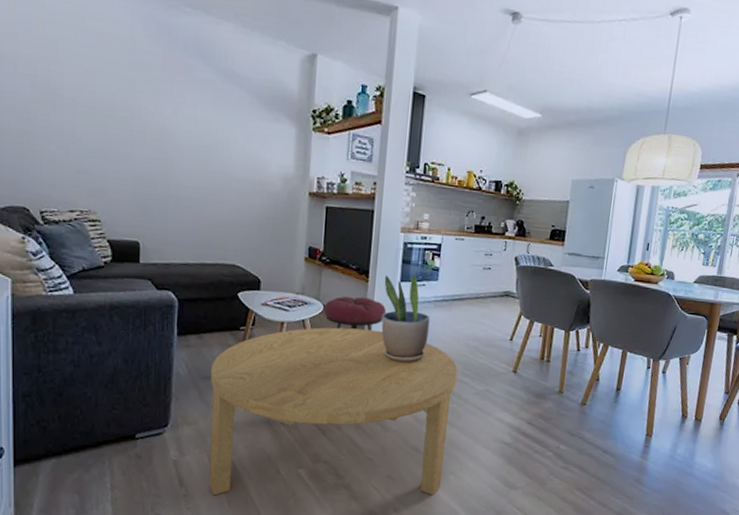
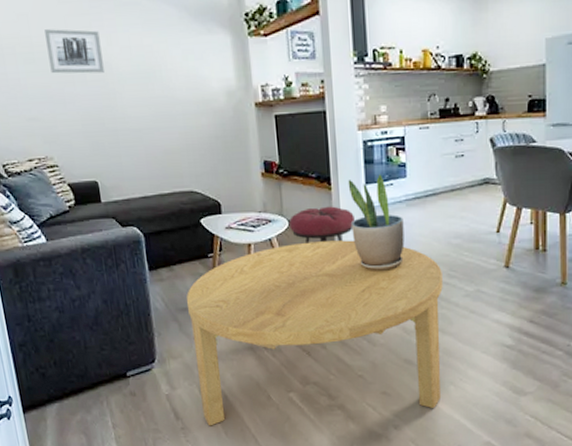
wall art: none [110,89,167,140] -> present [45,29,106,74]

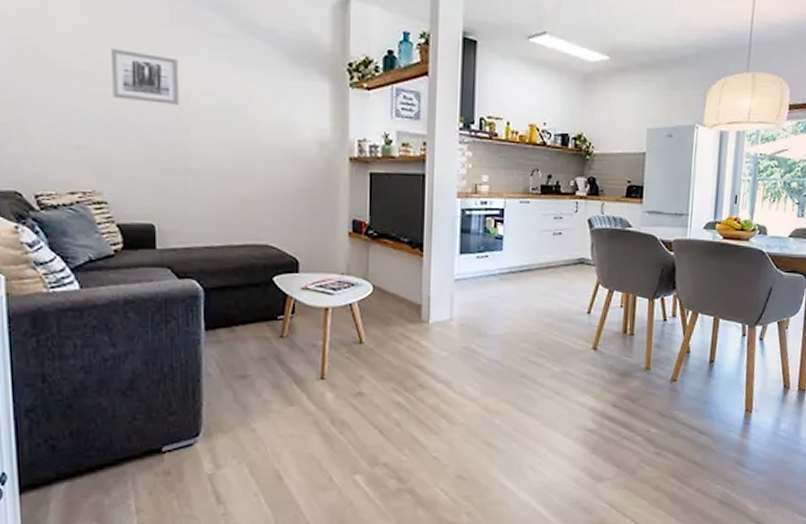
coffee table: present [186,240,443,426] -> none [246,310,531,512]
stool: present [289,206,355,243] -> none [374,273,445,312]
potted plant: present [348,174,405,271] -> none [441,245,496,346]

